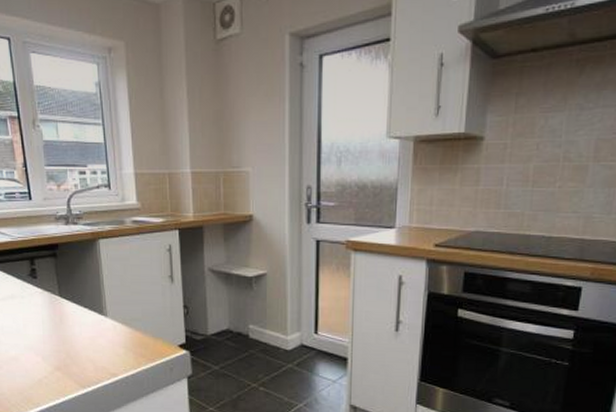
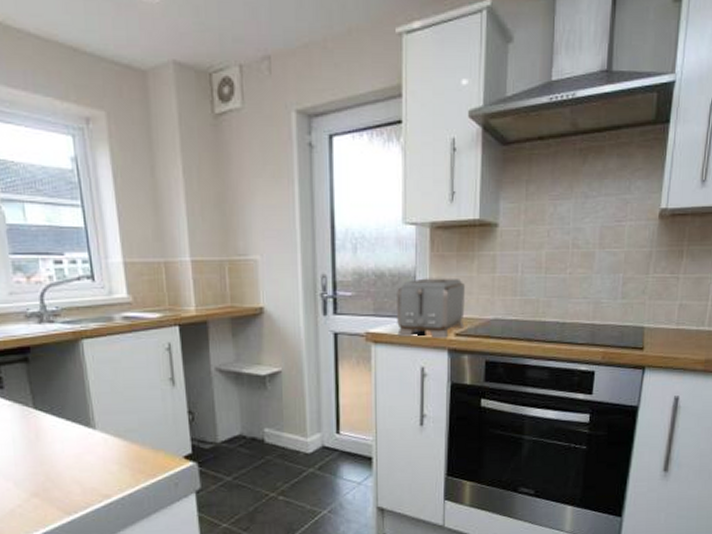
toaster: none [377,190,447,250] -> present [397,278,465,339]

